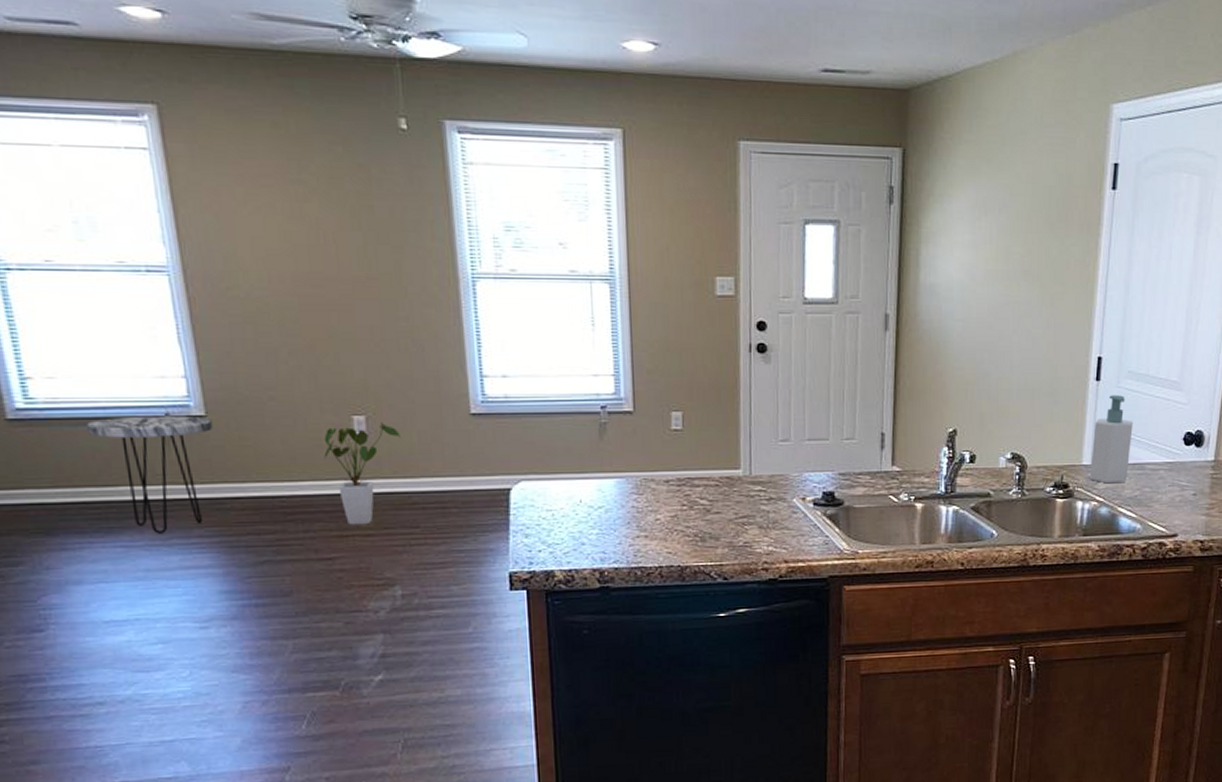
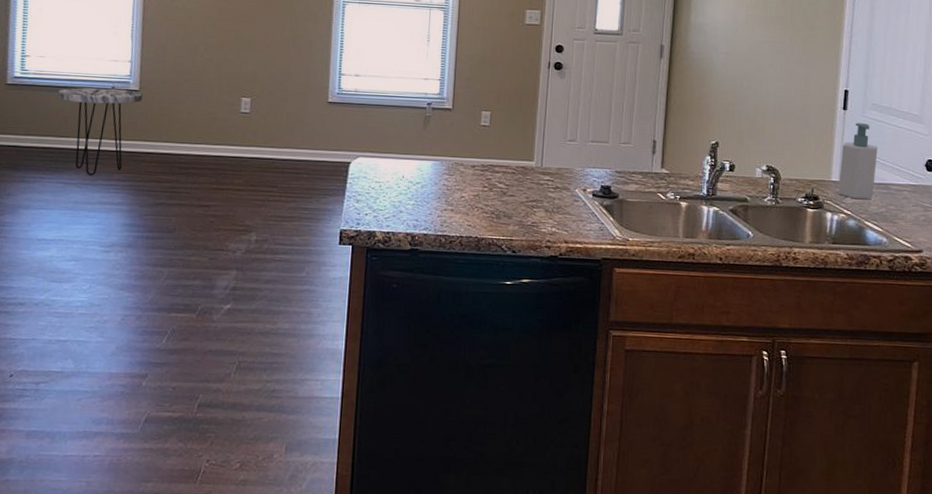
house plant: present [324,422,401,526] -> none [216,104,274,182]

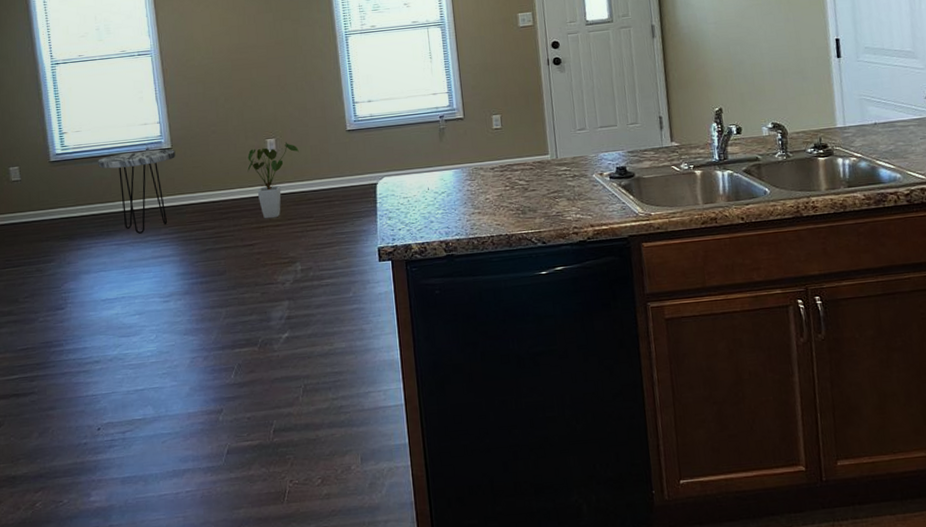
house plant: none [216,104,274,182] -> present [247,142,299,219]
soap bottle: present [837,123,878,200] -> none [842,67,880,142]

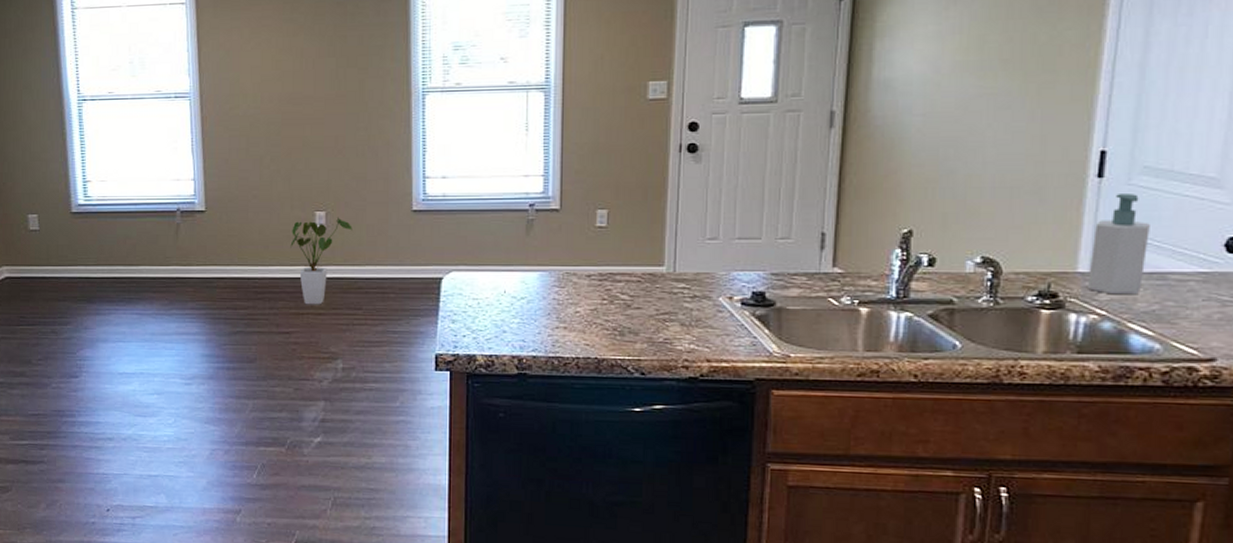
side table: present [98,148,176,234] -> none [123,210,210,305]
soap bottle: none [842,67,880,142] -> present [1086,194,1150,295]

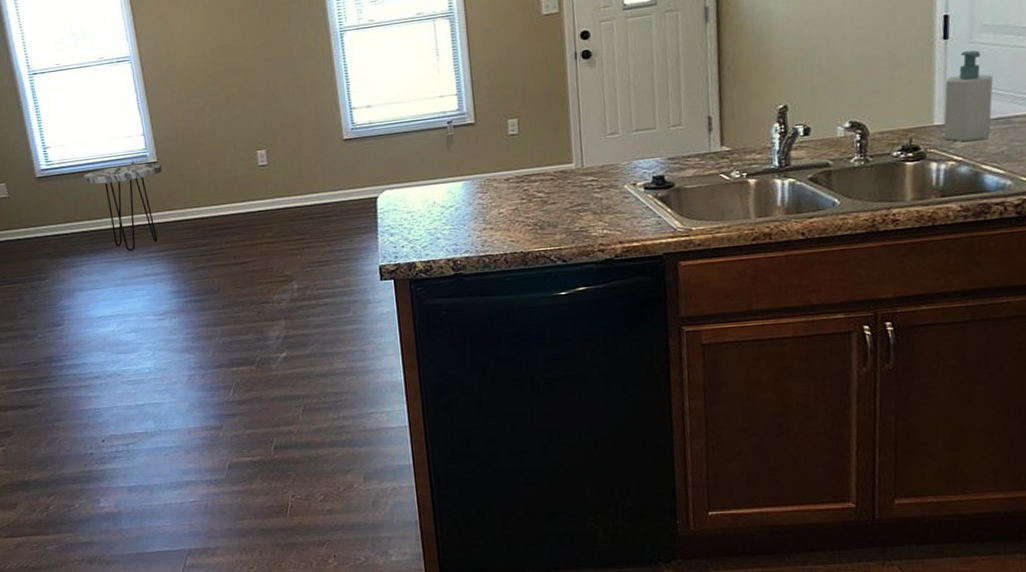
side table: none [123,210,210,305] -> present [83,162,162,251]
house plant: present [290,217,352,305] -> none [237,153,292,236]

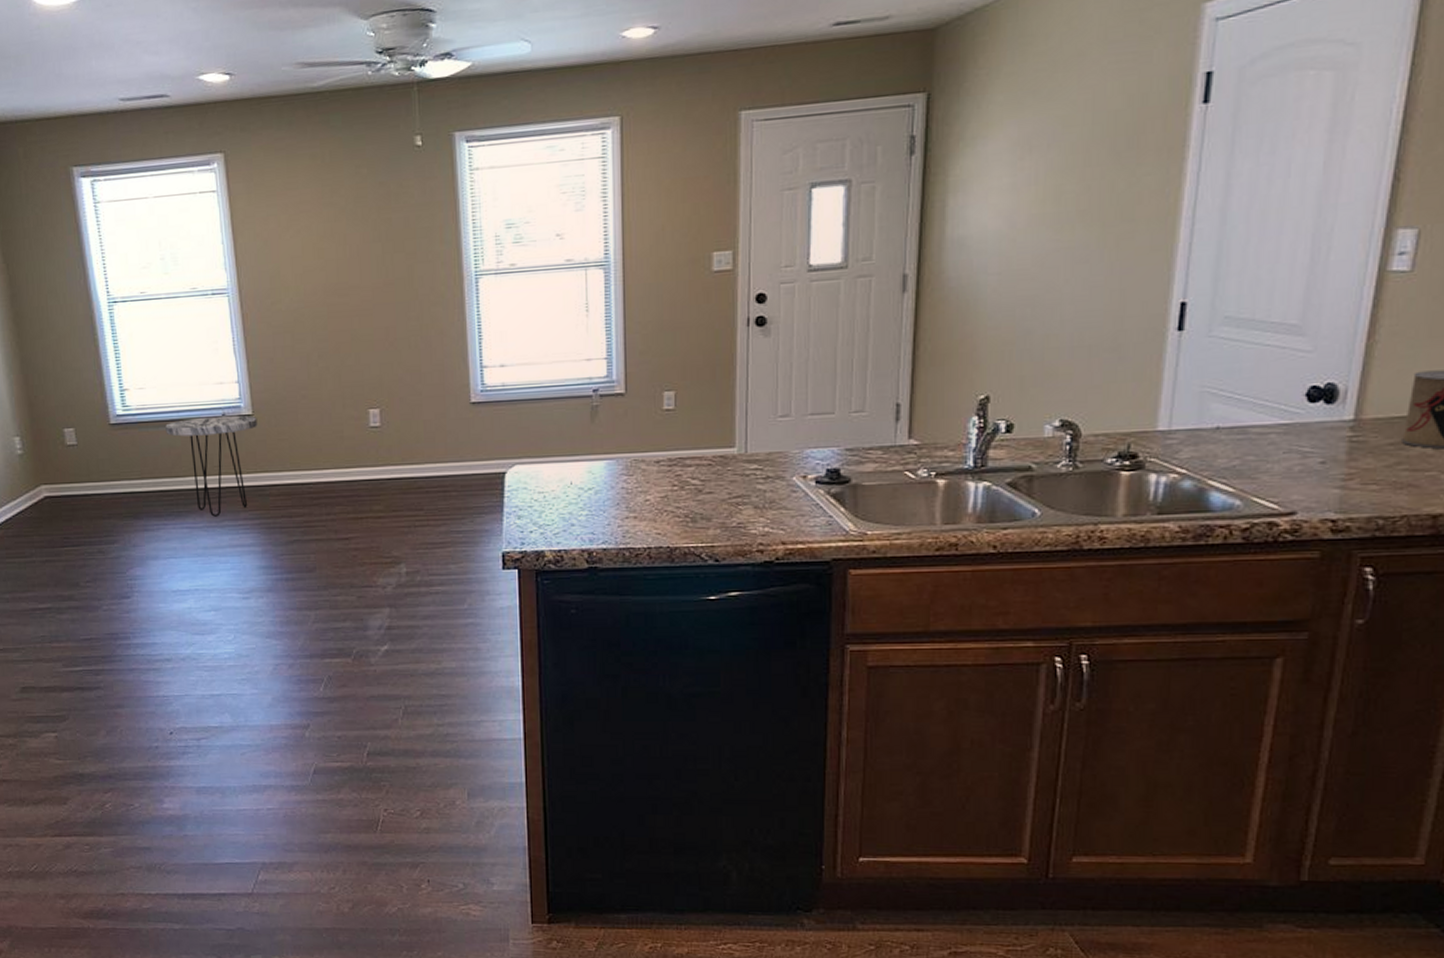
soap bottle: present [943,50,993,142] -> none [1166,346,1231,452]

